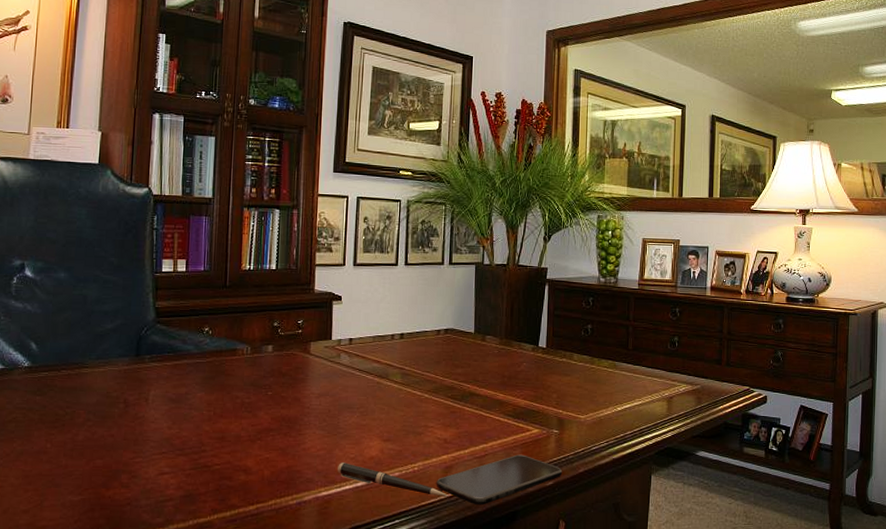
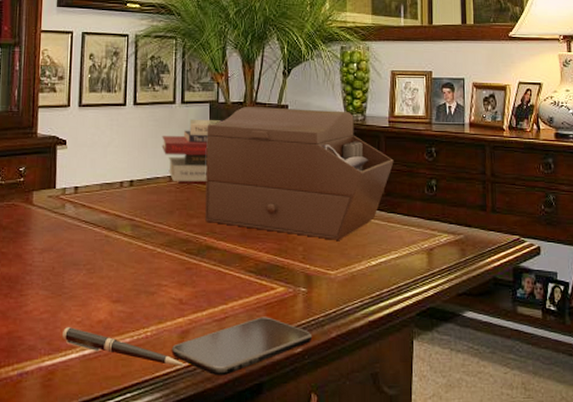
books: none [430,280,488,339] -> present [161,120,224,185]
sewing box: none [469,269,642,389] -> present [205,107,394,240]

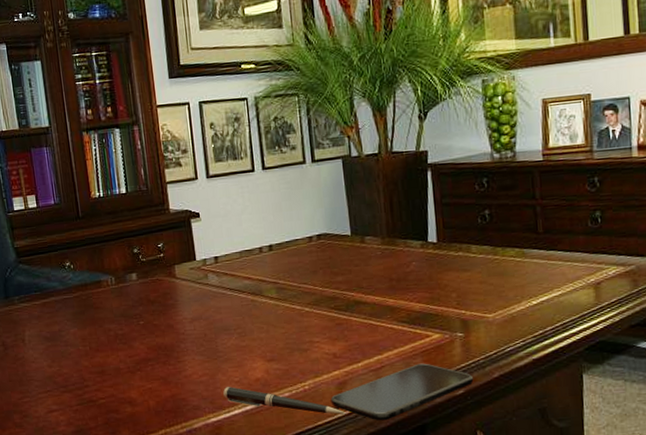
books: present [161,120,224,185] -> none [295,174,360,243]
sewing box: present [205,107,394,240] -> none [341,150,551,284]

